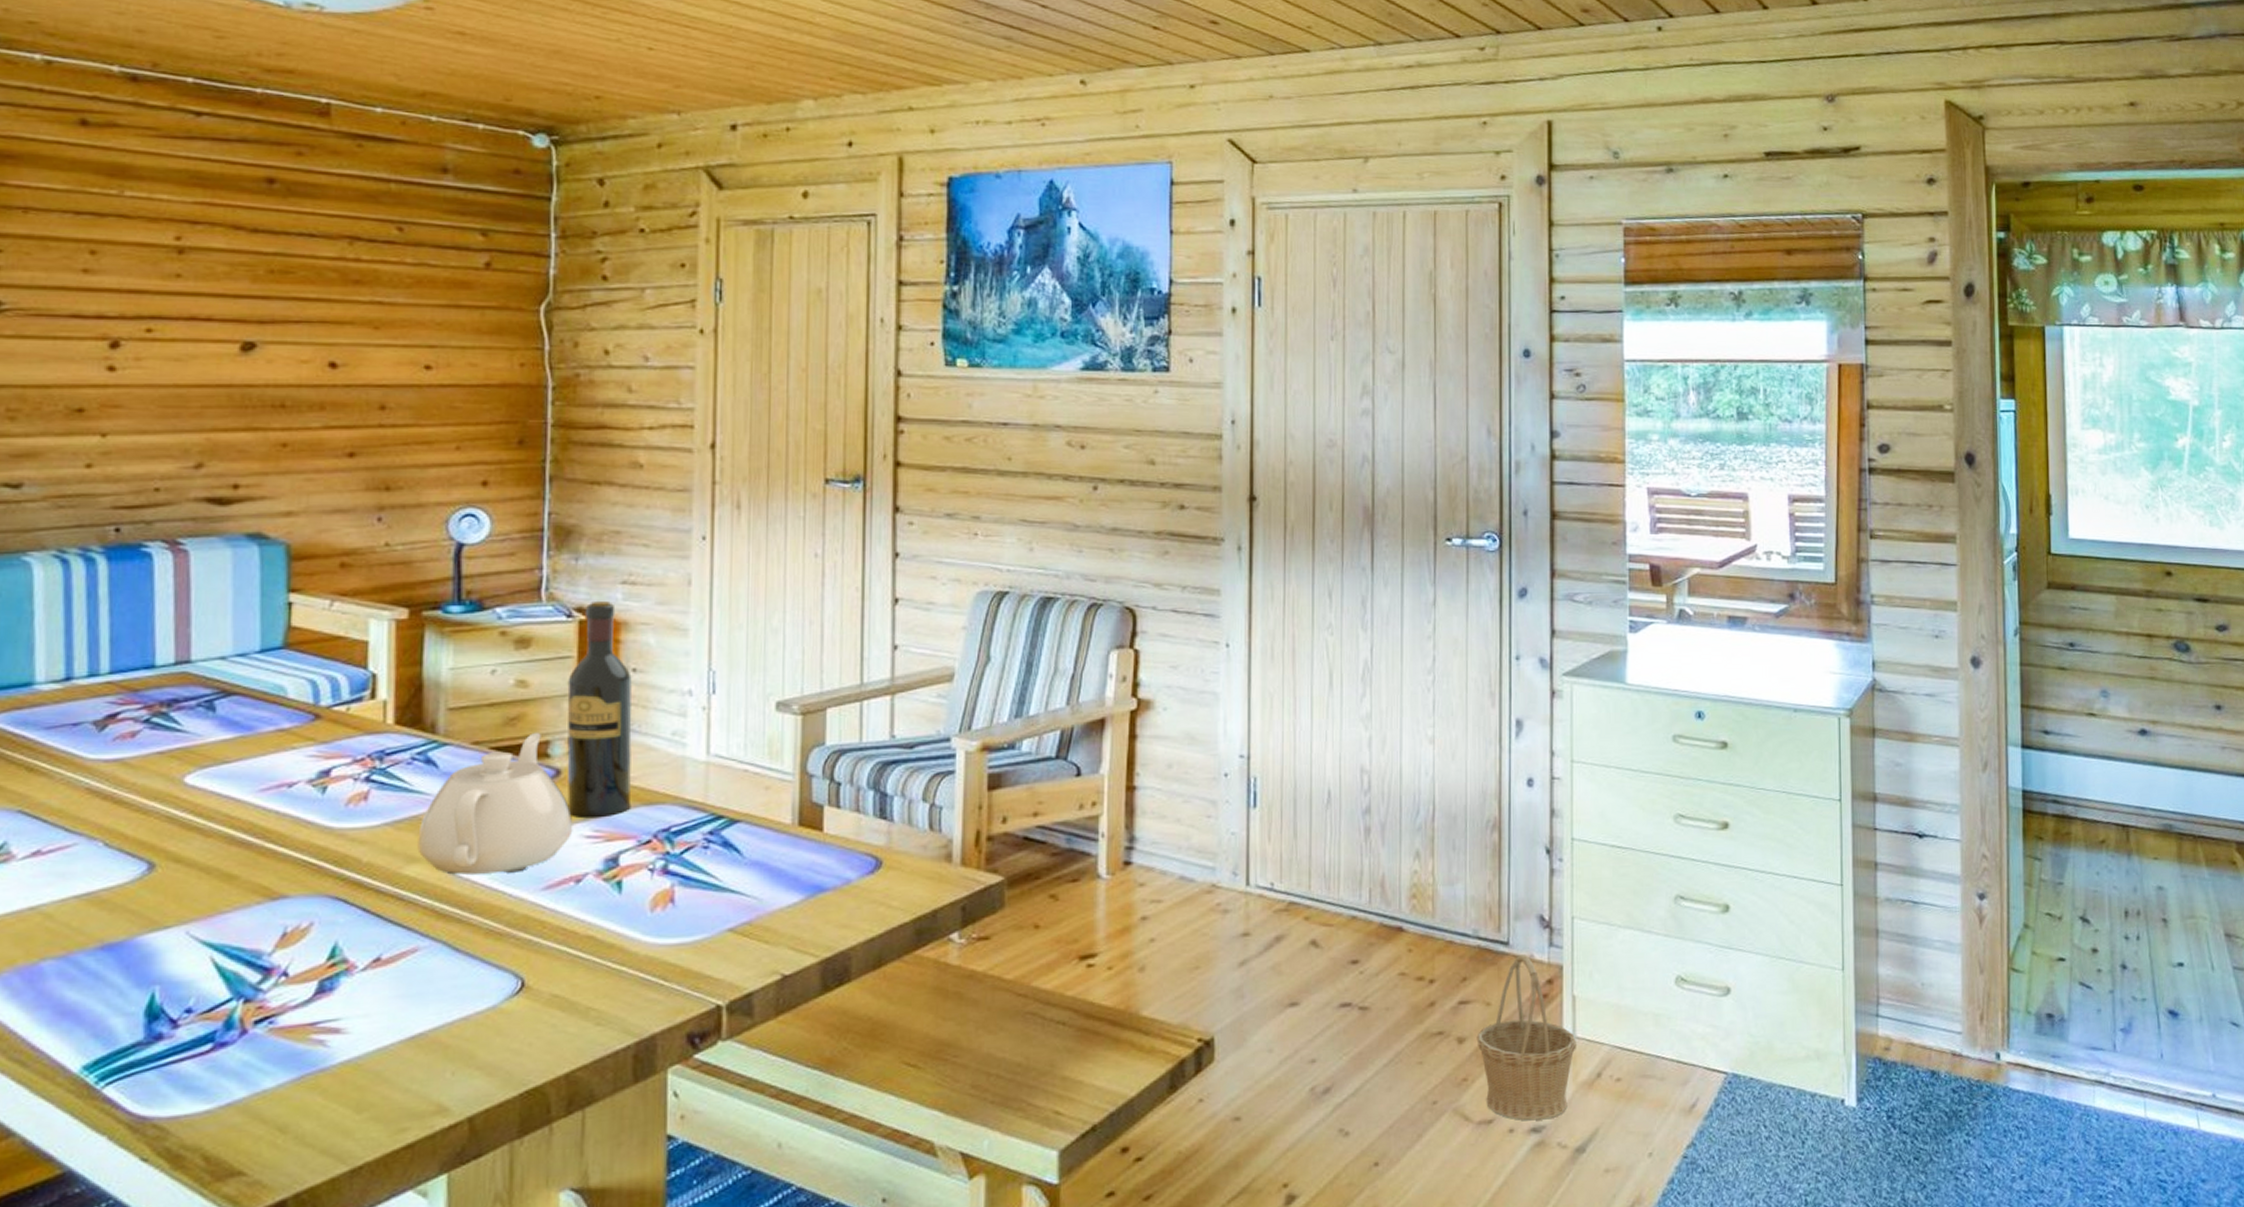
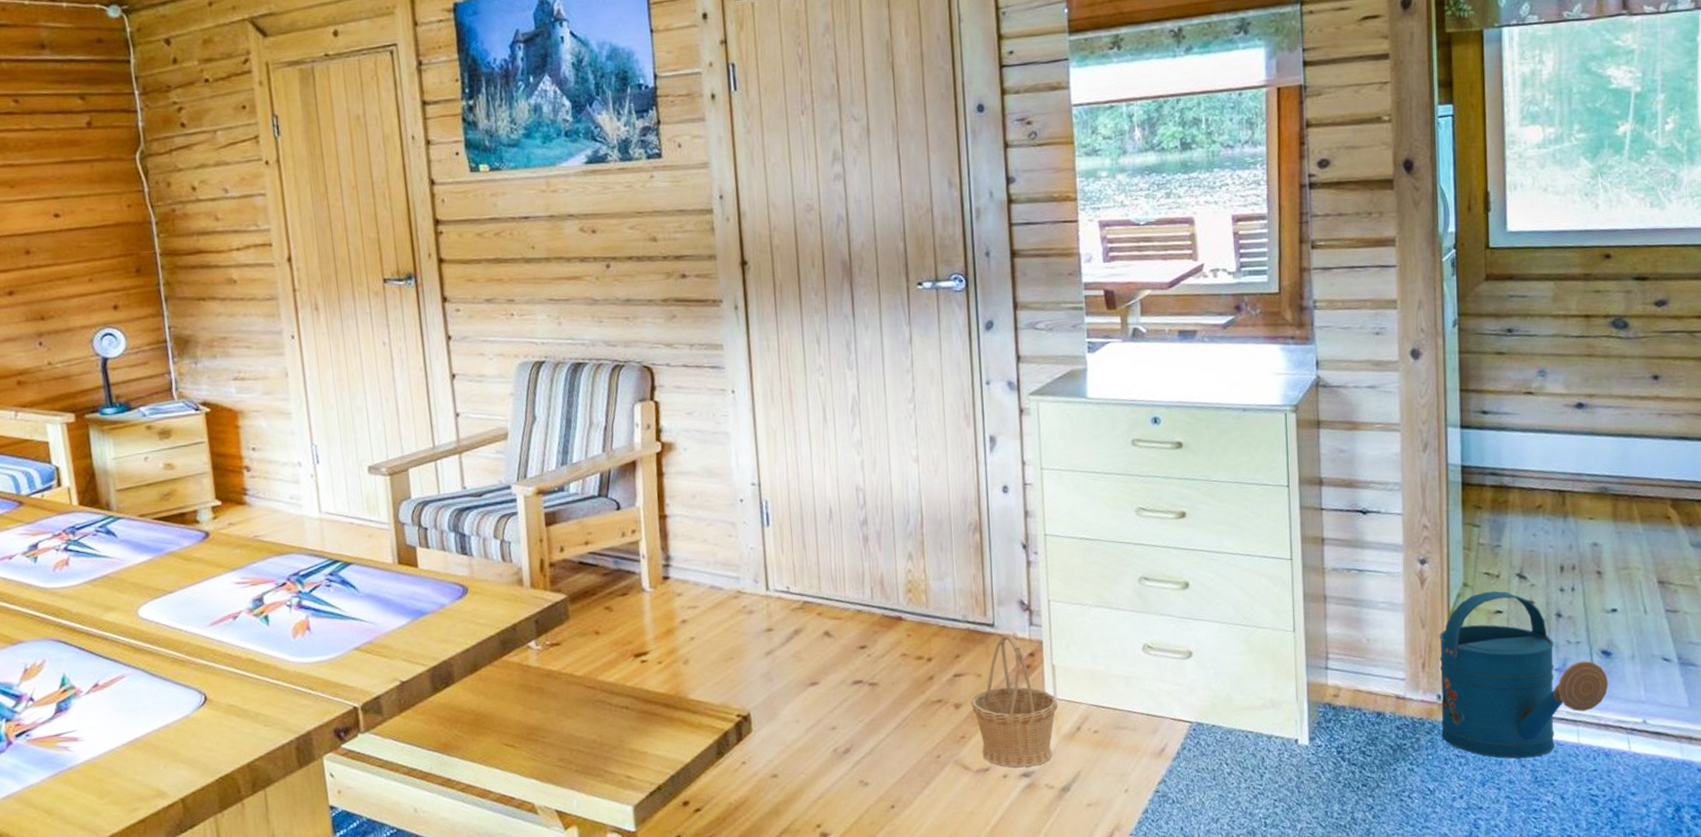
teapot: present [417,732,573,875] -> none [110,503,226,618]
wine bottle: present [567,602,632,819] -> none [203,395,267,569]
watering can: none [1999,934,2176,1134] -> present [1439,591,1609,759]

